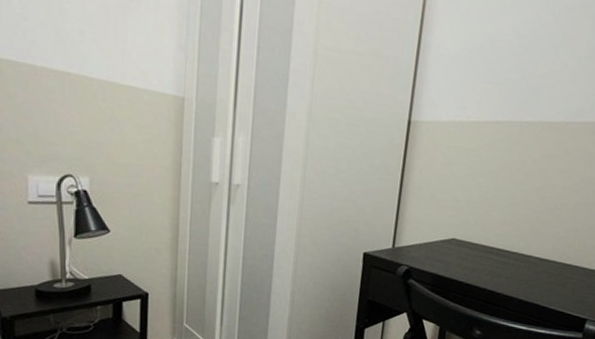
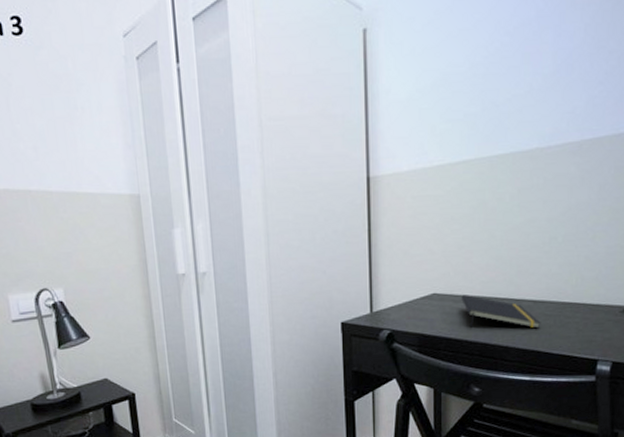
notepad: none [477,244,544,284] -> present [461,295,541,329]

